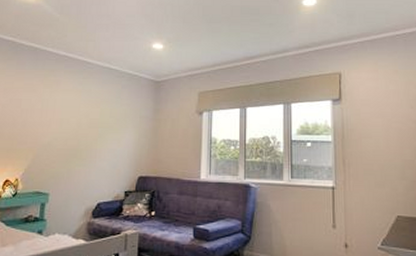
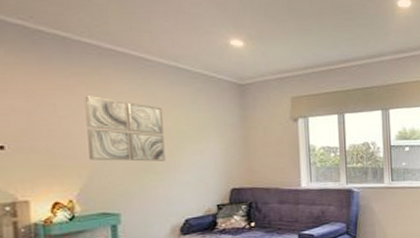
wall art: none [36,92,94,148] -> present [84,96,165,162]

